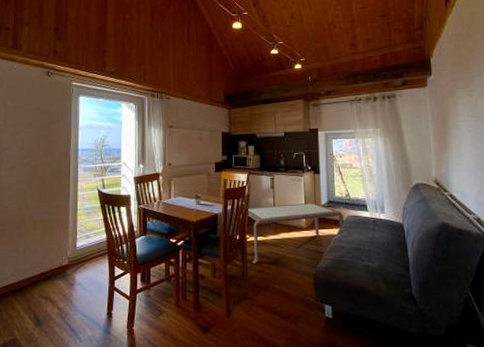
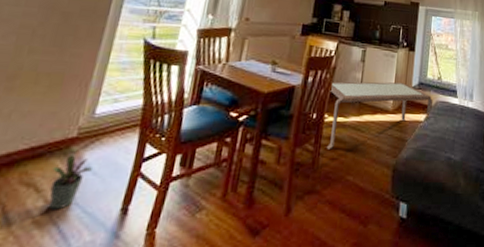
potted plant: none [58,277,82,315] -> present [49,155,92,210]

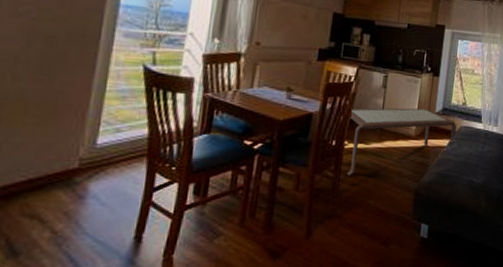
potted plant: present [49,155,92,210] -> none [55,186,99,240]

